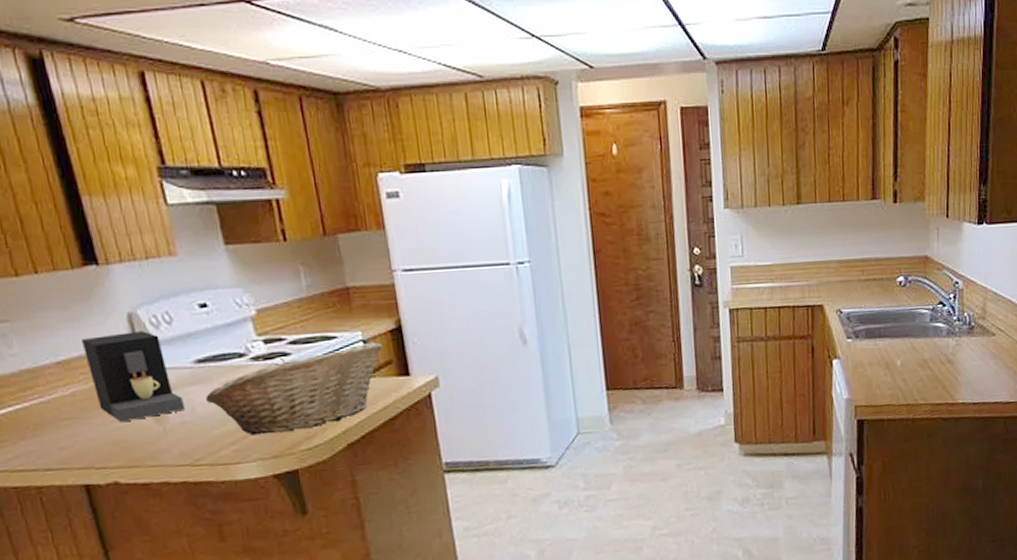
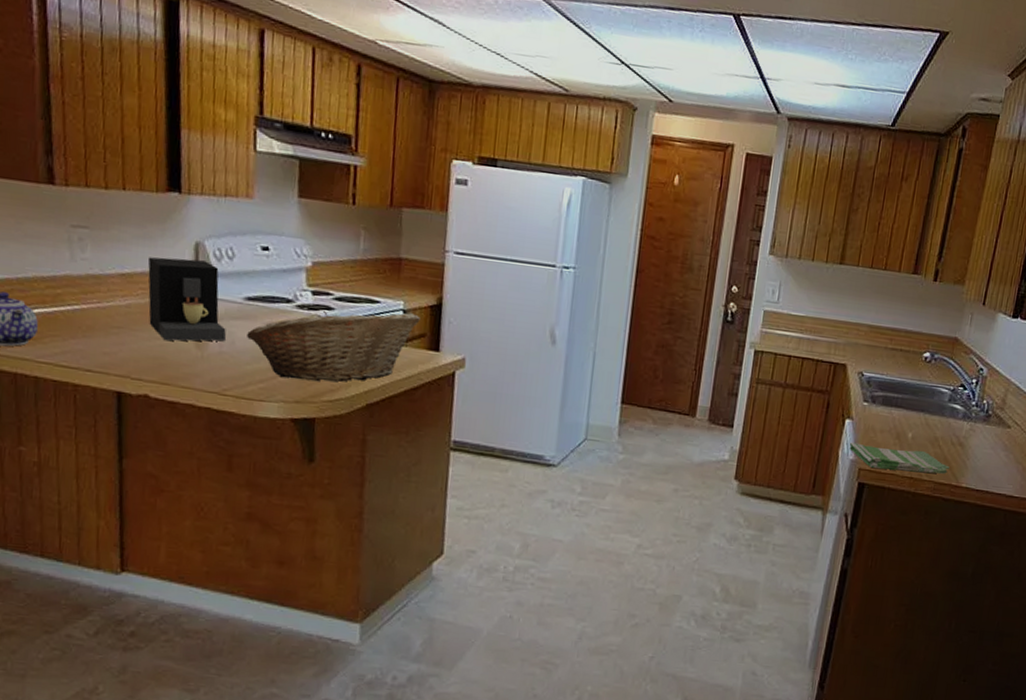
dish towel: none [842,375,943,404] -> present [849,442,949,474]

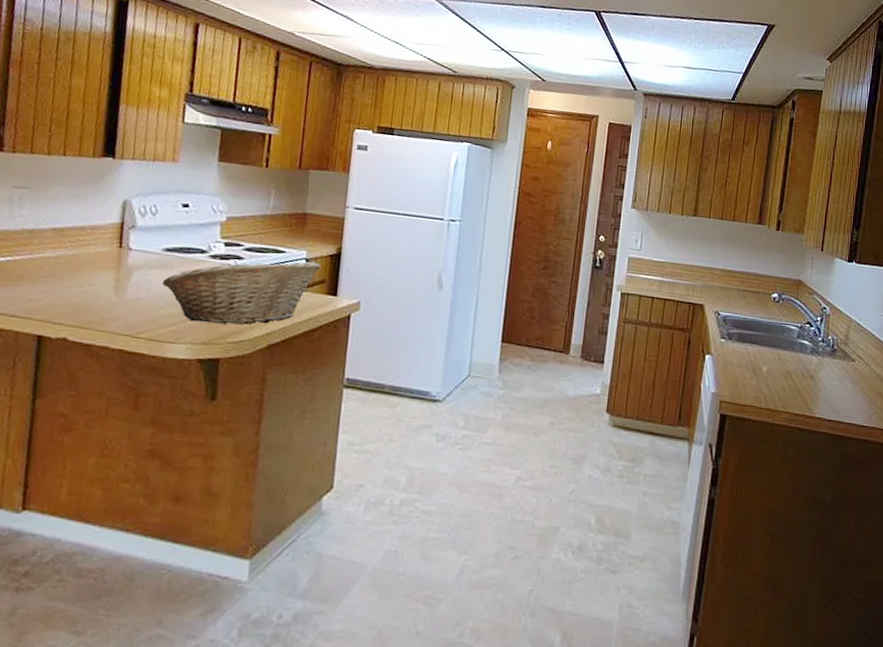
coffee maker: present [147,257,226,342] -> none [74,213,144,289]
dish towel: present [849,442,949,474] -> none [710,376,803,405]

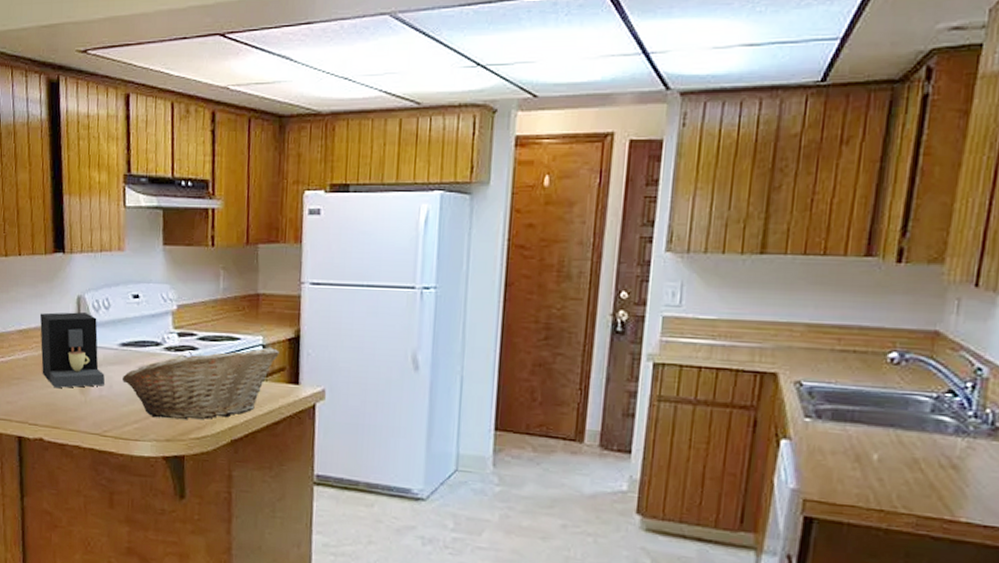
coffee maker: none [74,213,144,289] -> present [39,312,105,389]

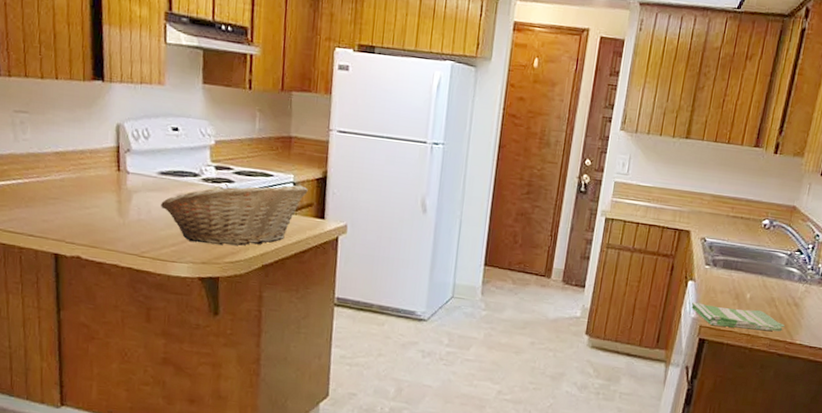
coffee maker: present [39,312,105,389] -> none [77,137,143,211]
dish towel: none [788,467,938,506] -> present [691,302,785,332]

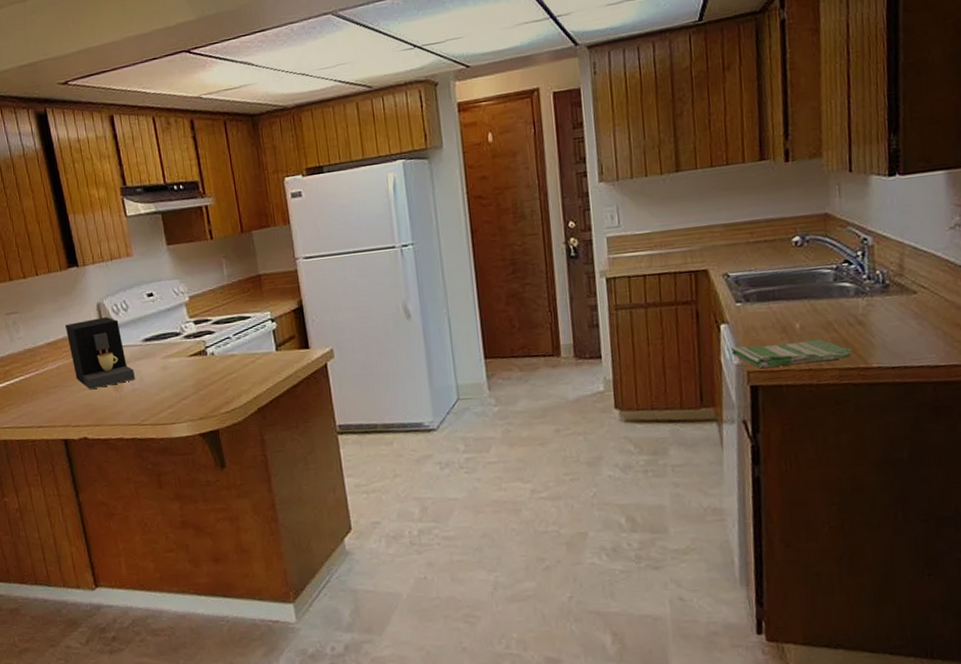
coffee maker: none [77,137,143,211] -> present [64,317,135,390]
fruit basket: present [161,183,308,246] -> none [150,320,287,401]

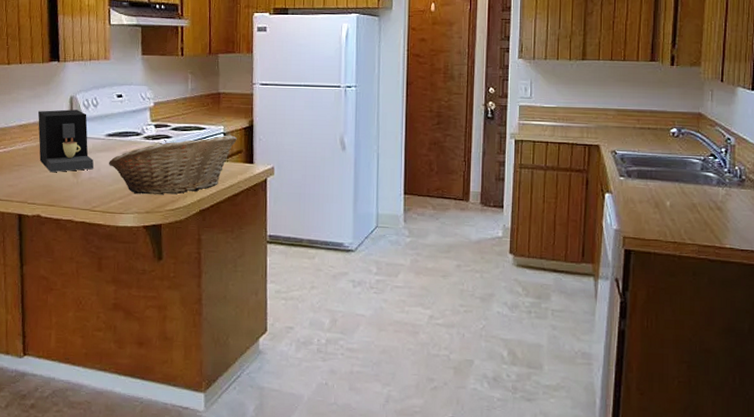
fruit basket: none [150,320,287,401] -> present [109,135,237,195]
dish towel: present [731,338,853,369] -> none [612,214,711,237]

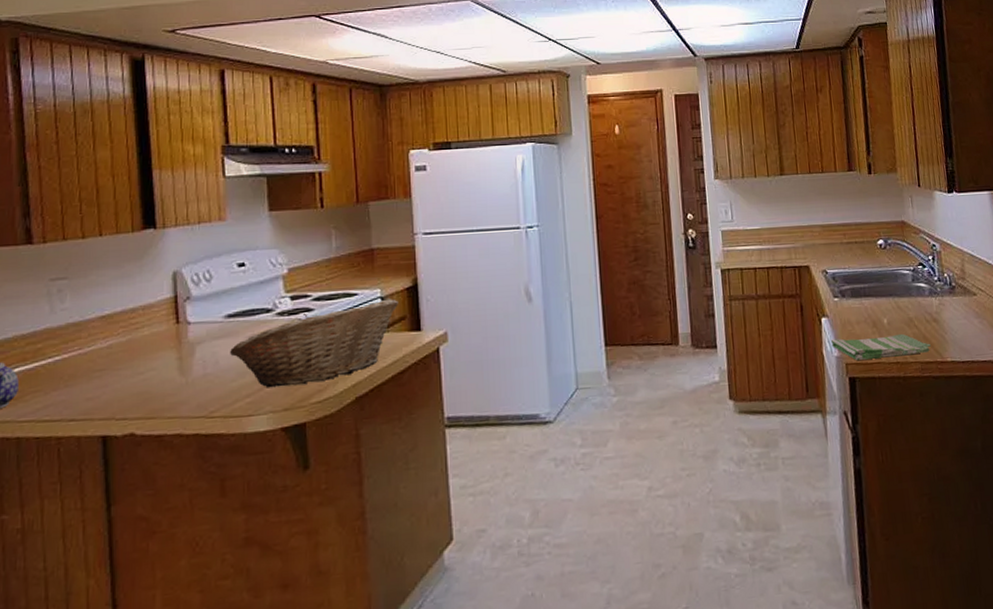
coffee maker: present [37,109,94,173] -> none [127,288,209,374]
dish towel: none [612,214,711,237] -> present [831,333,931,361]

